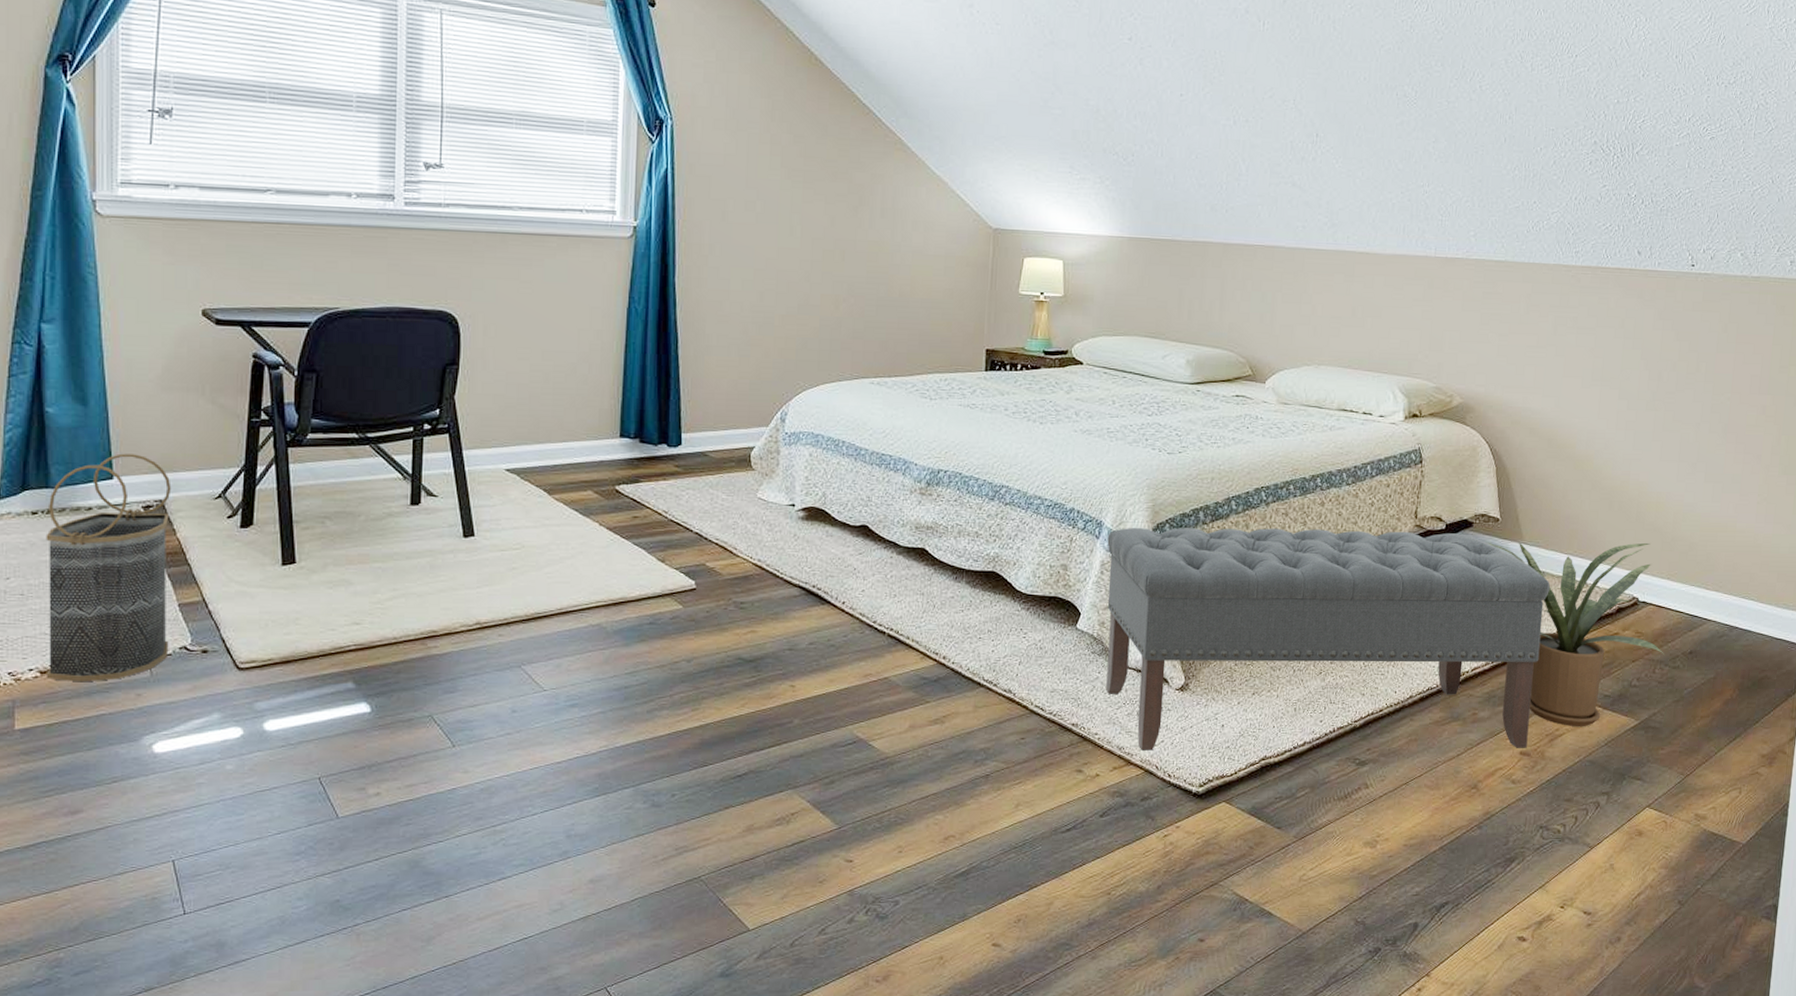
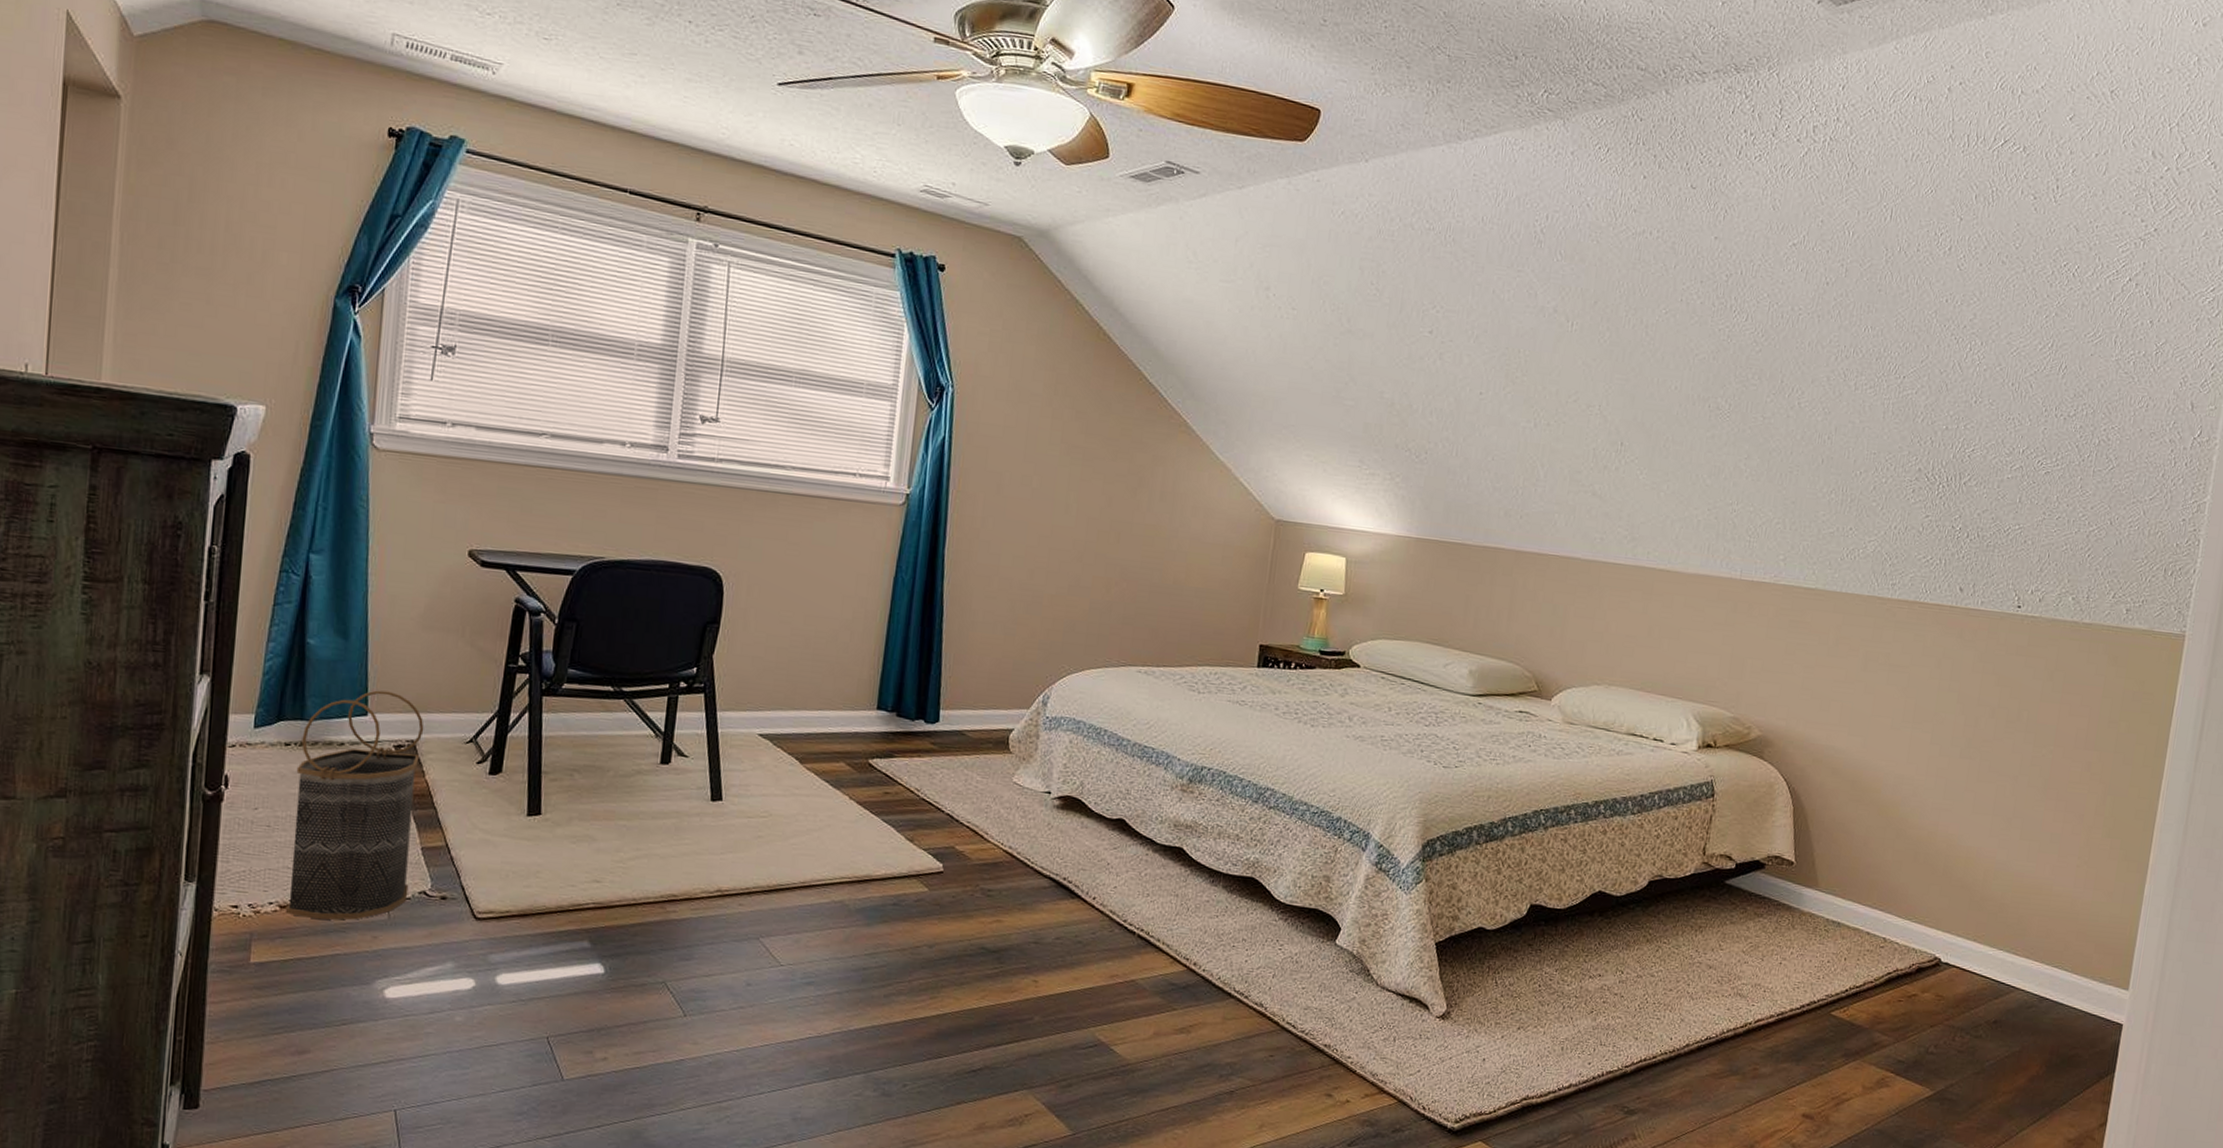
bench: present [1106,527,1550,751] -> none [1362,841,1845,1111]
house plant: present [1488,541,1664,726] -> none [1780,887,1966,1092]

